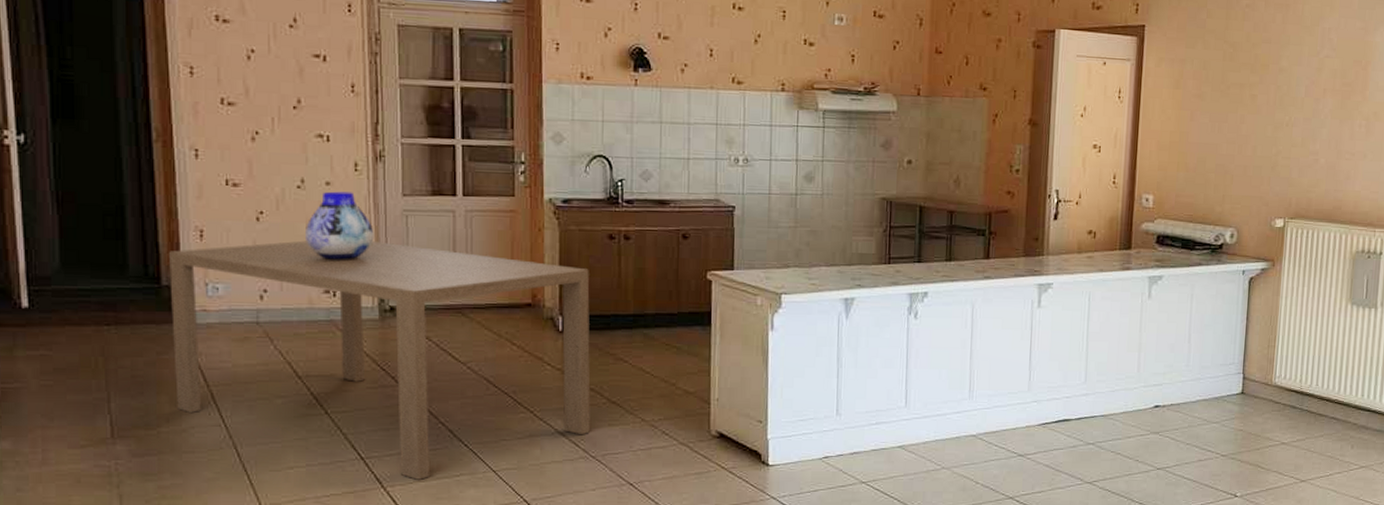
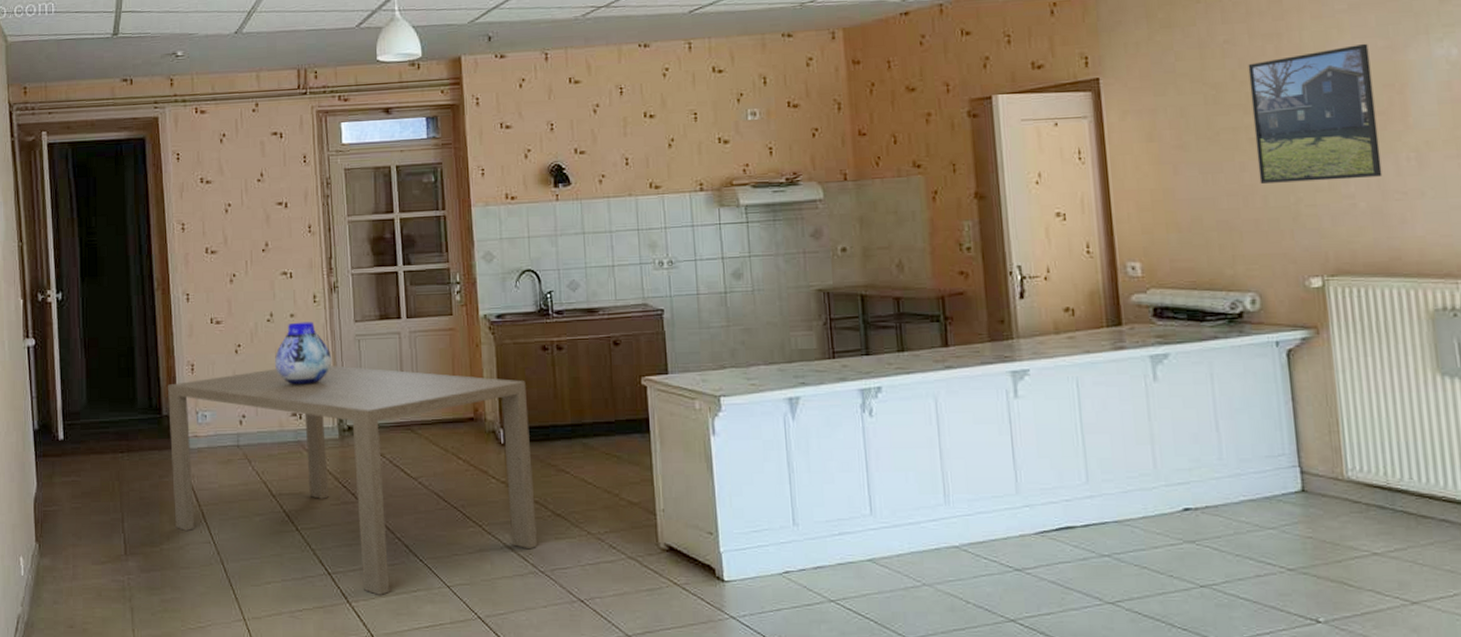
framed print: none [1253,22,1349,139] -> present [1248,43,1383,183]

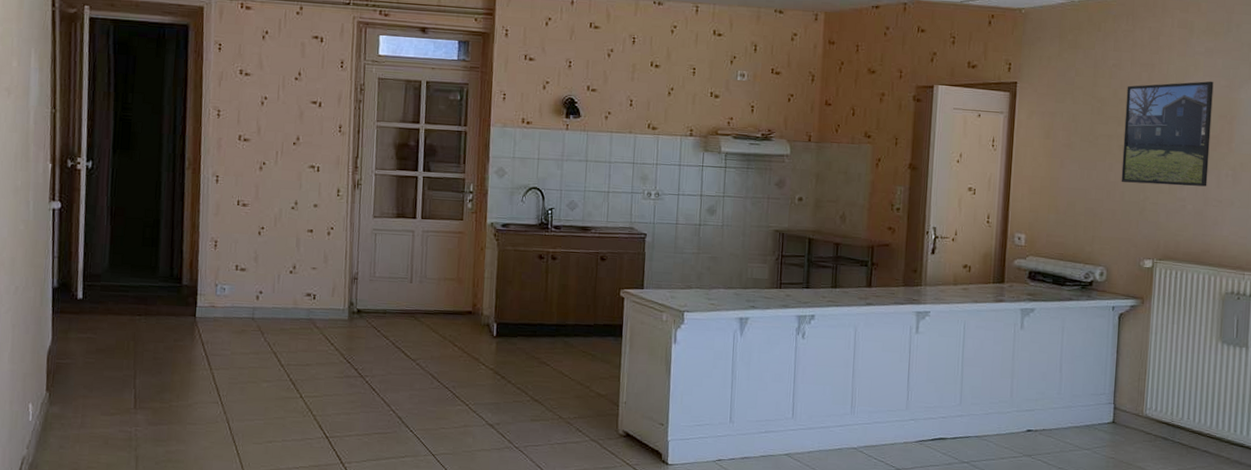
dining table: present [168,365,537,595] -> none [186,252,521,459]
vase: present [275,322,332,385] -> none [295,212,349,269]

